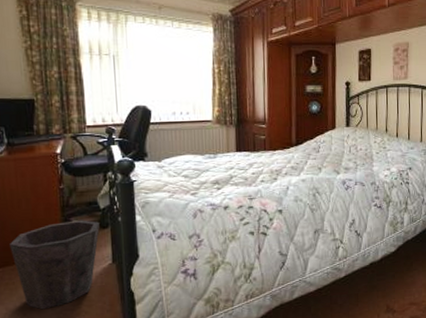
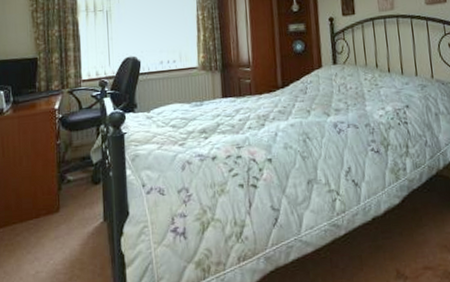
waste bin: present [10,220,100,310] -> none [11,176,93,274]

